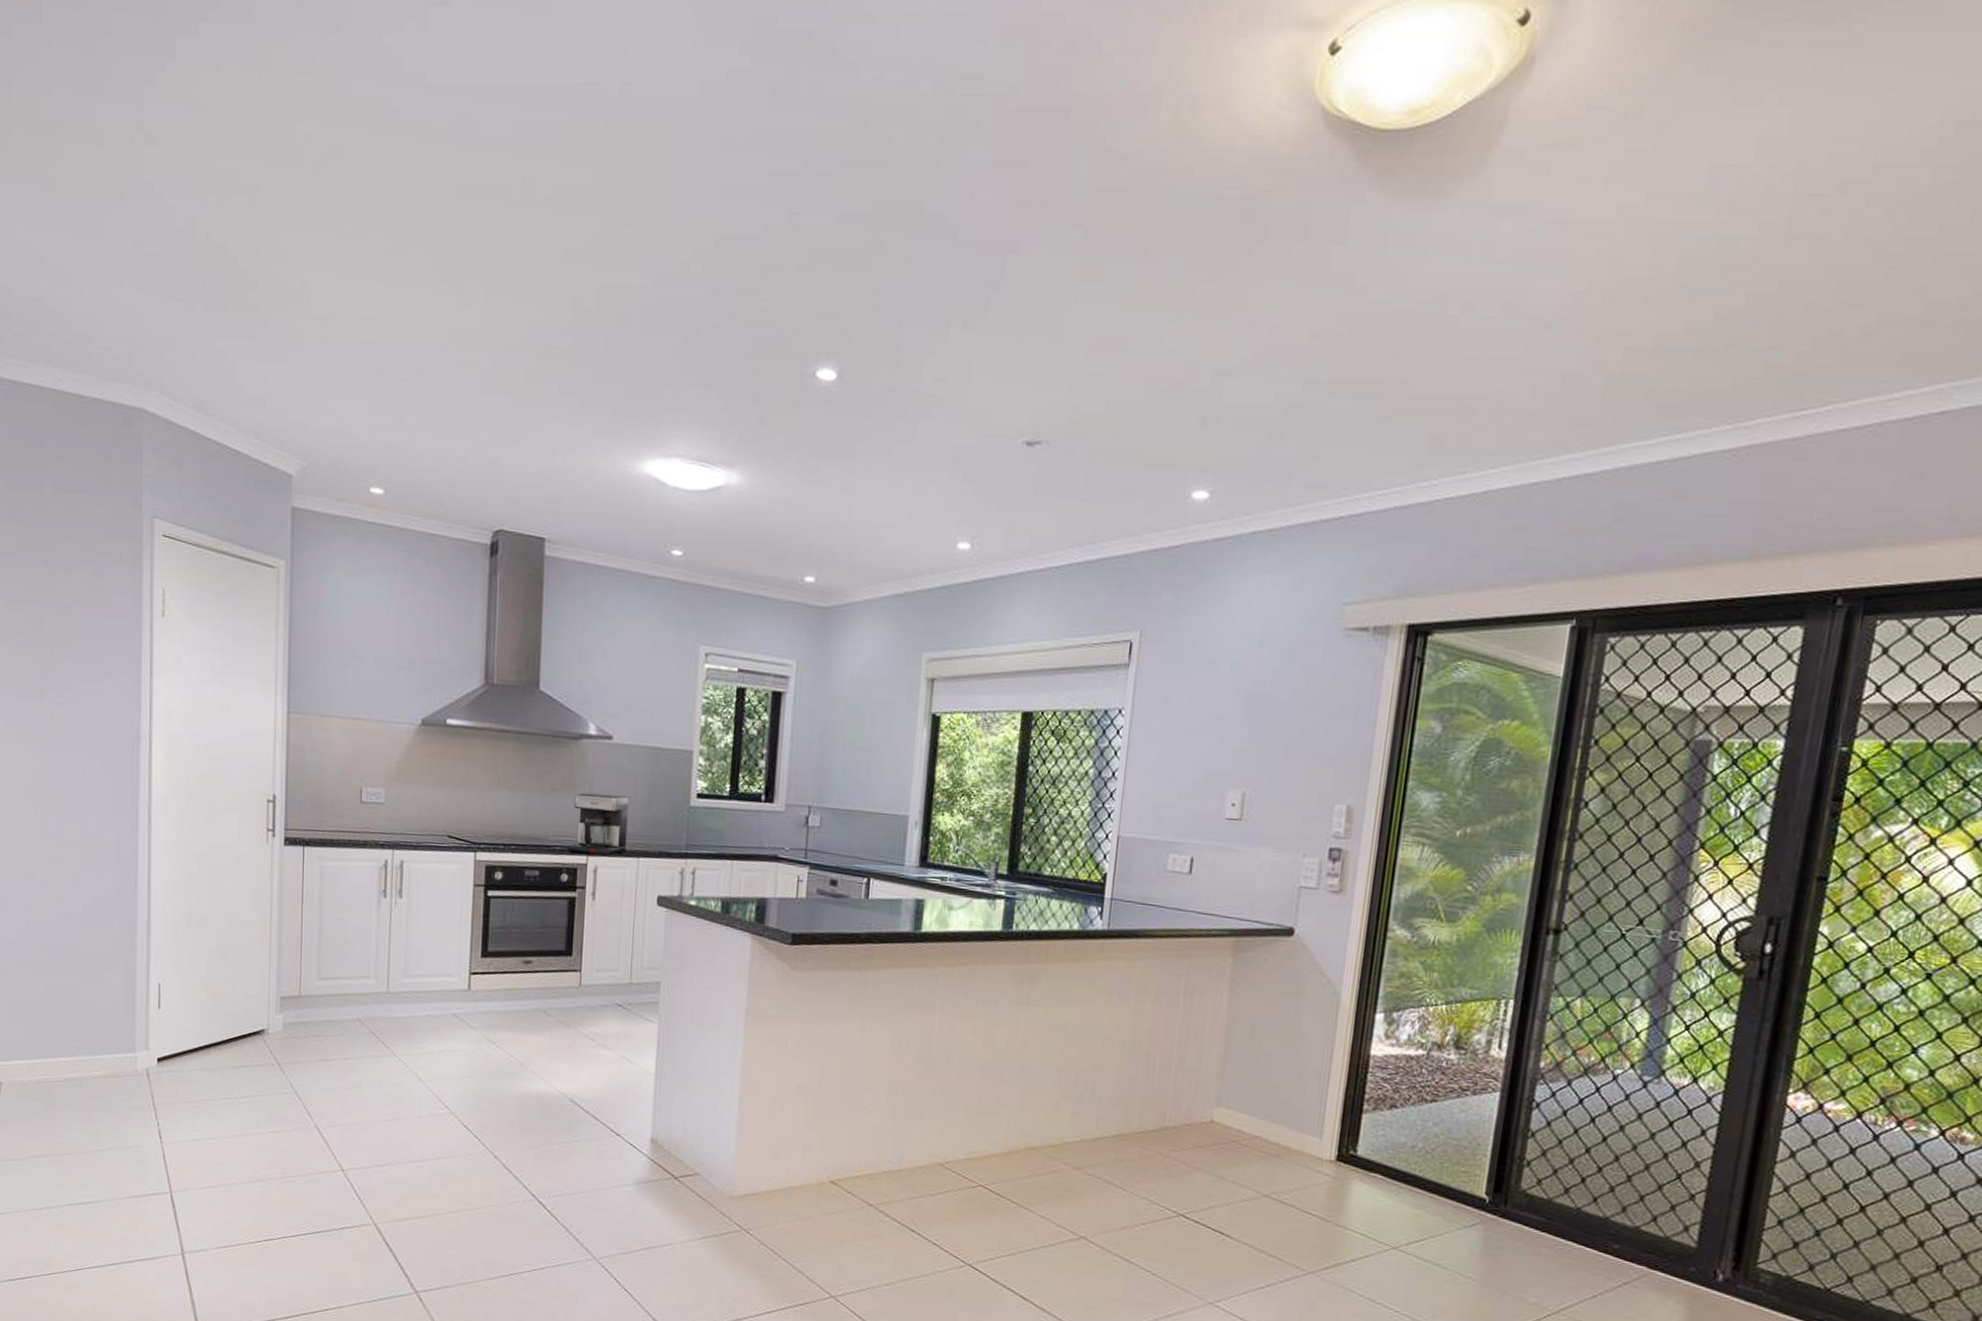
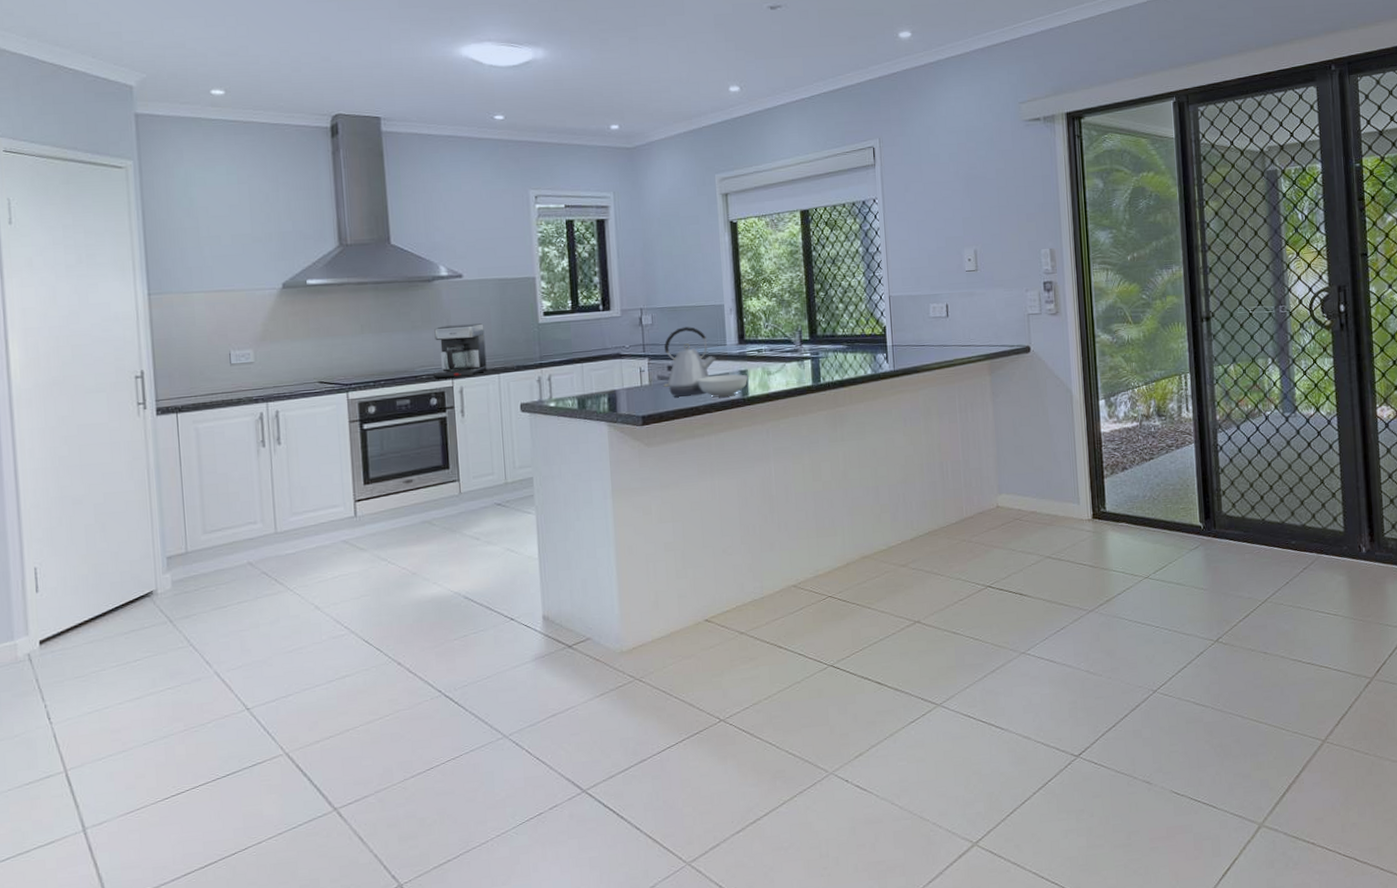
kettle: none [823,836,889,922] -> present [664,326,716,398]
bowl: none [861,899,925,928] -> present [696,374,748,398]

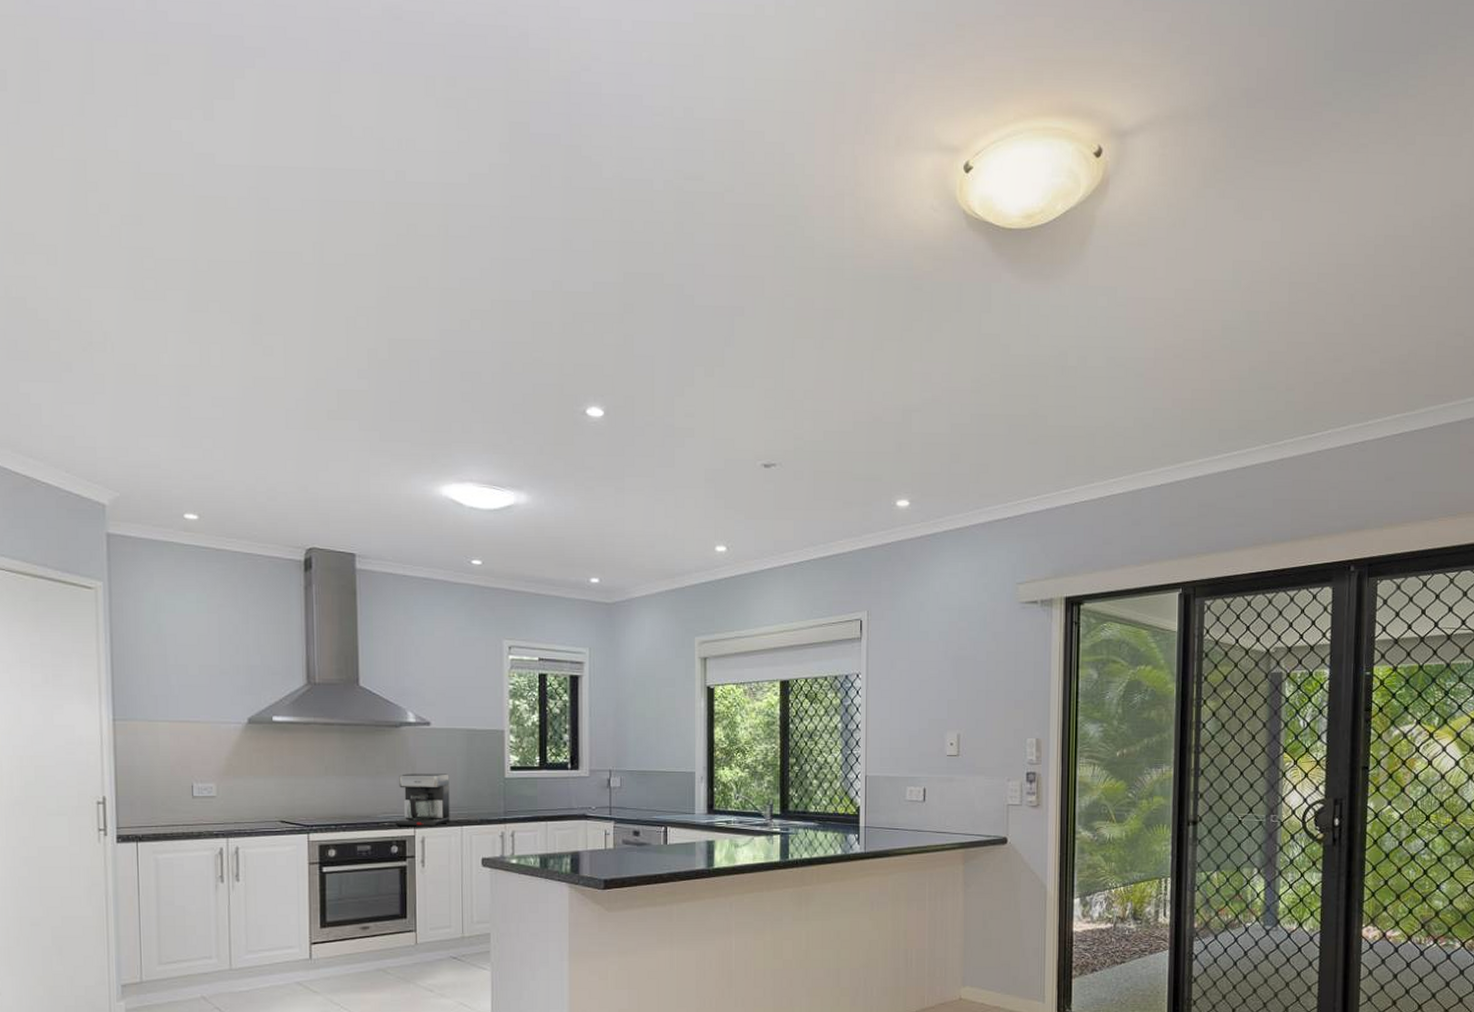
kettle: present [664,326,716,398] -> none [628,792,683,864]
bowl: present [696,374,748,398] -> none [661,844,715,866]

